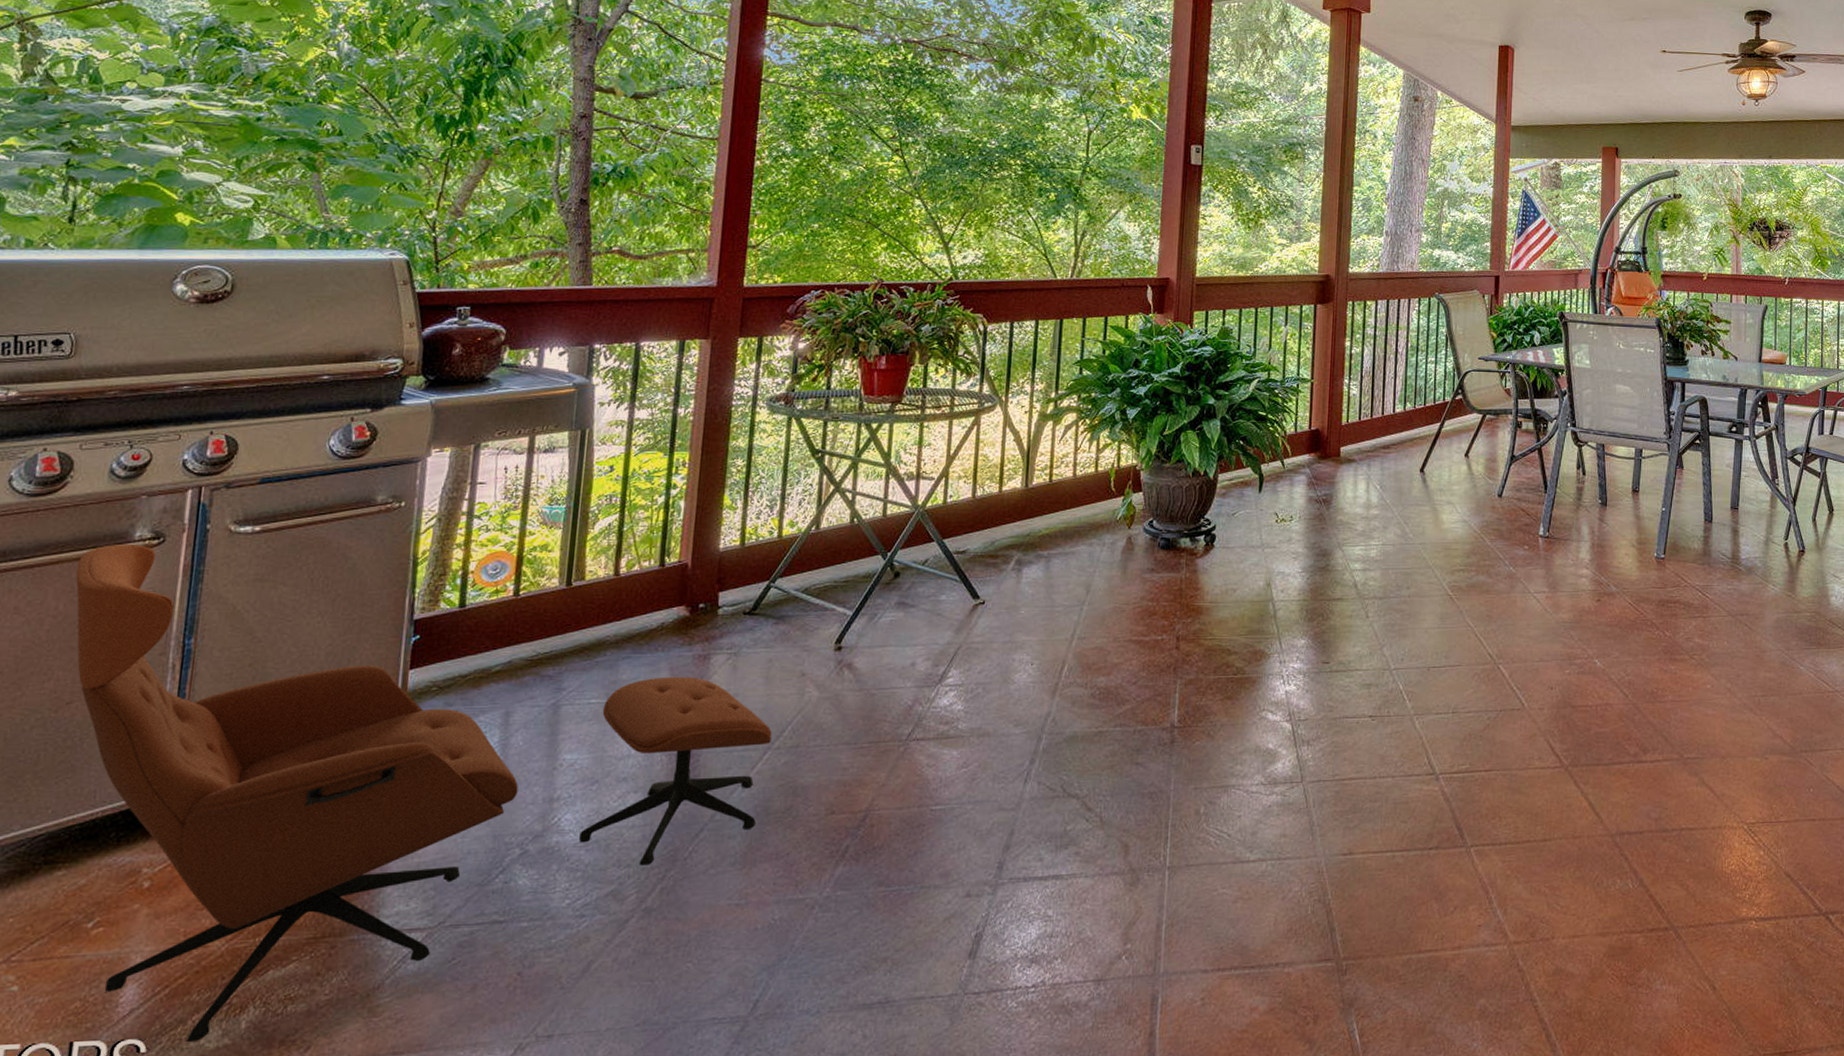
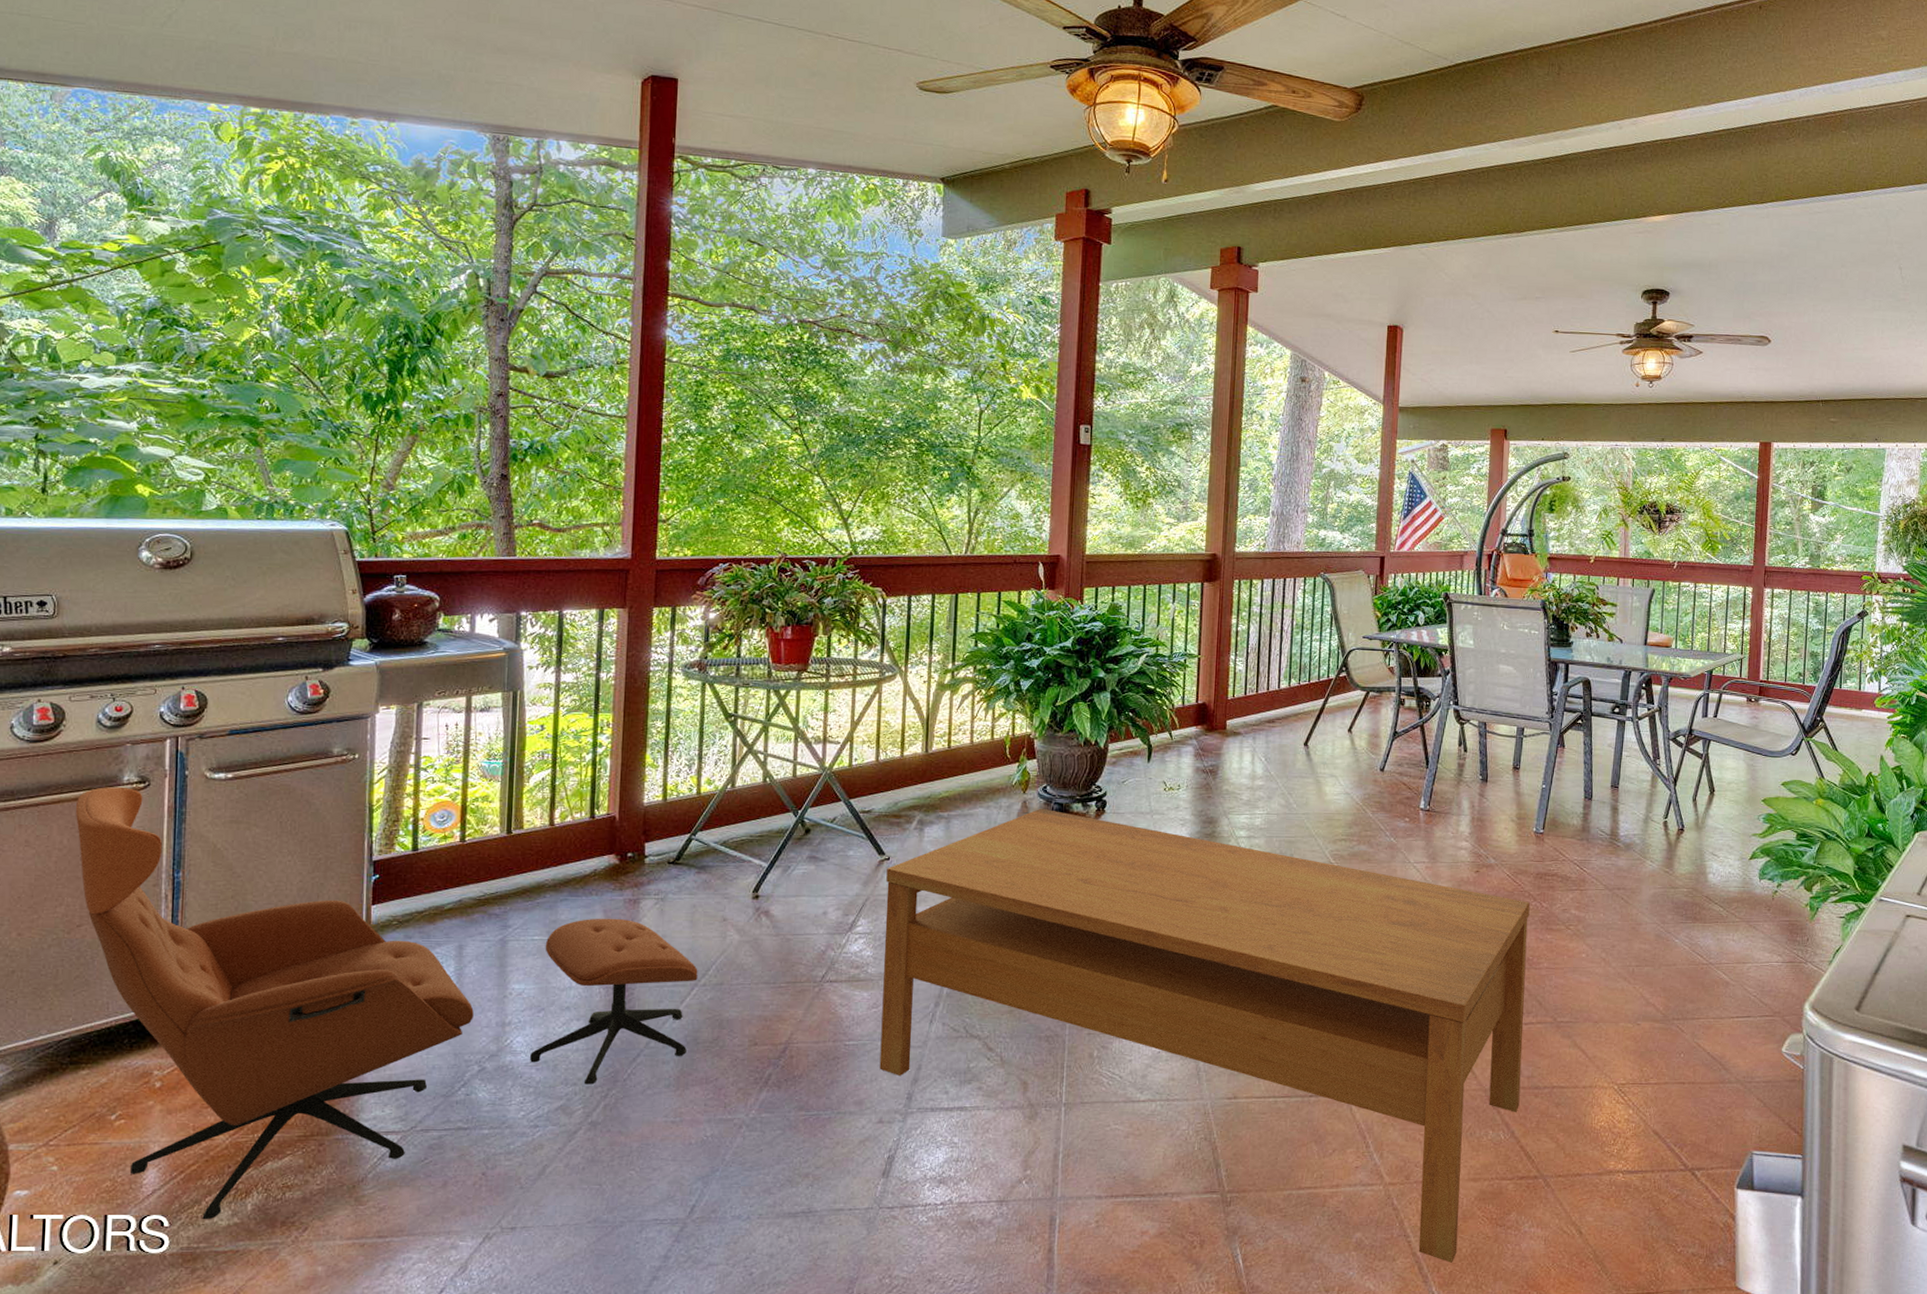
coffee table: none [968,544,1653,1028] -> present [879,808,1530,1263]

